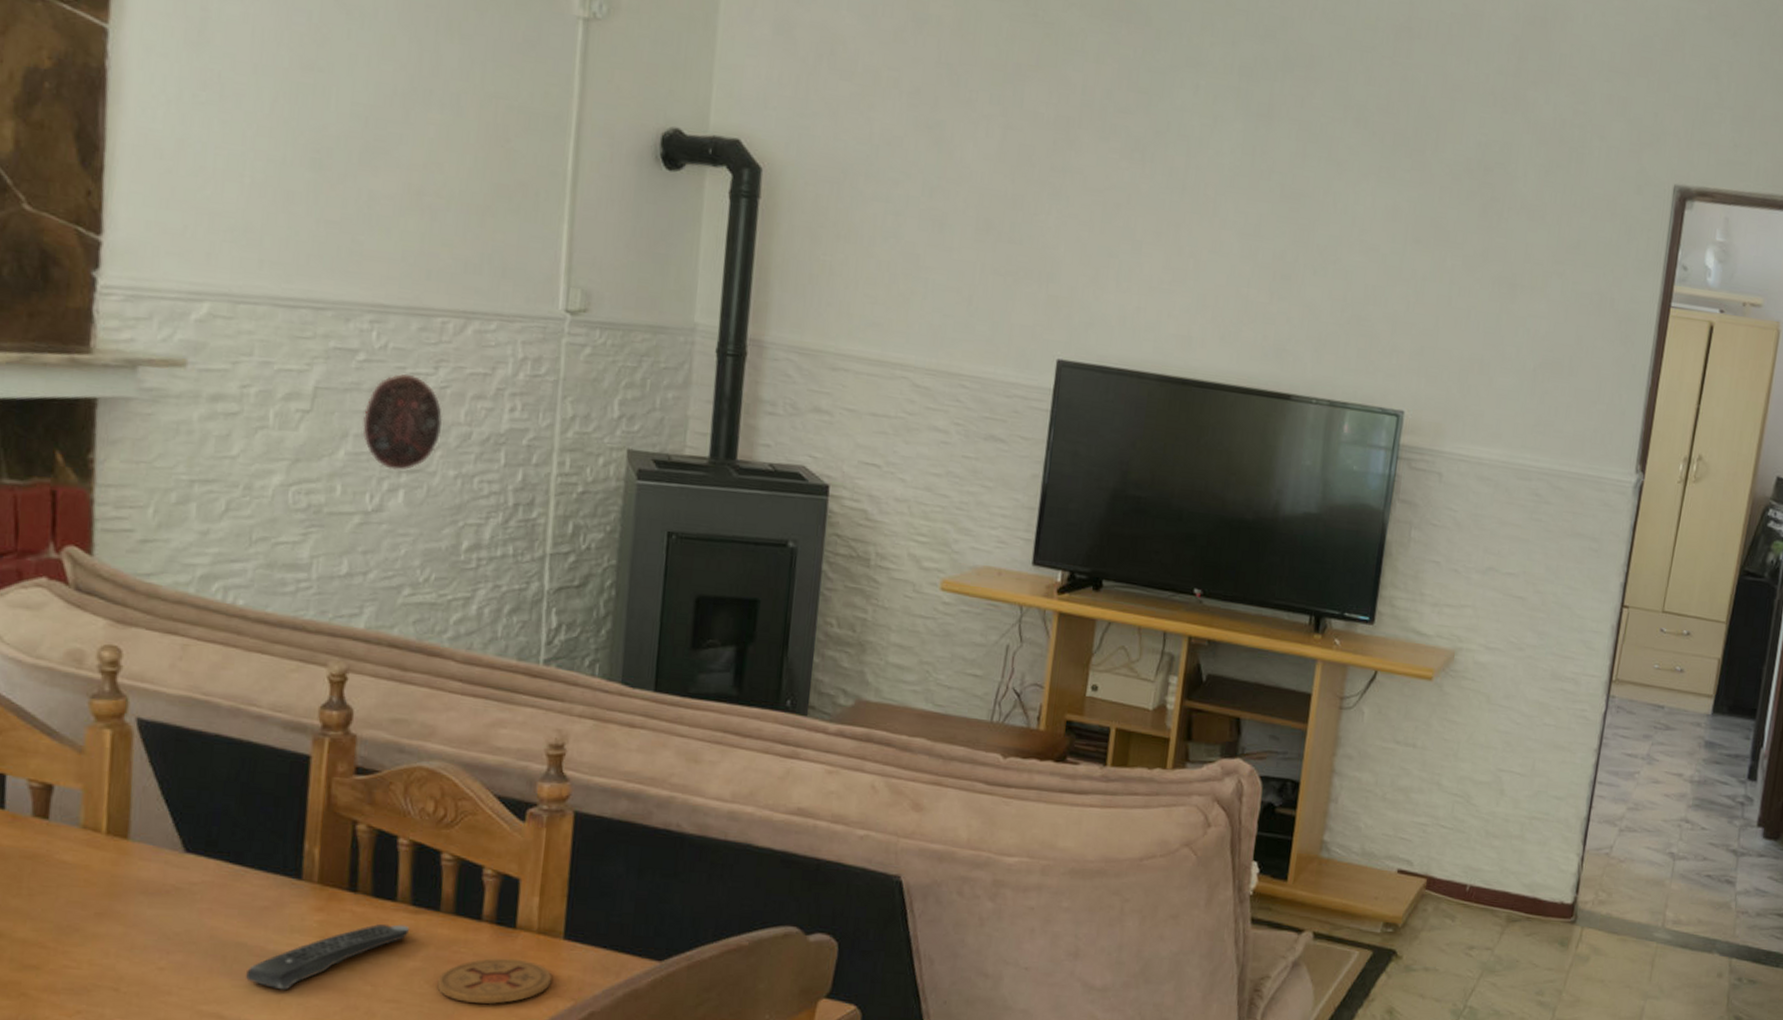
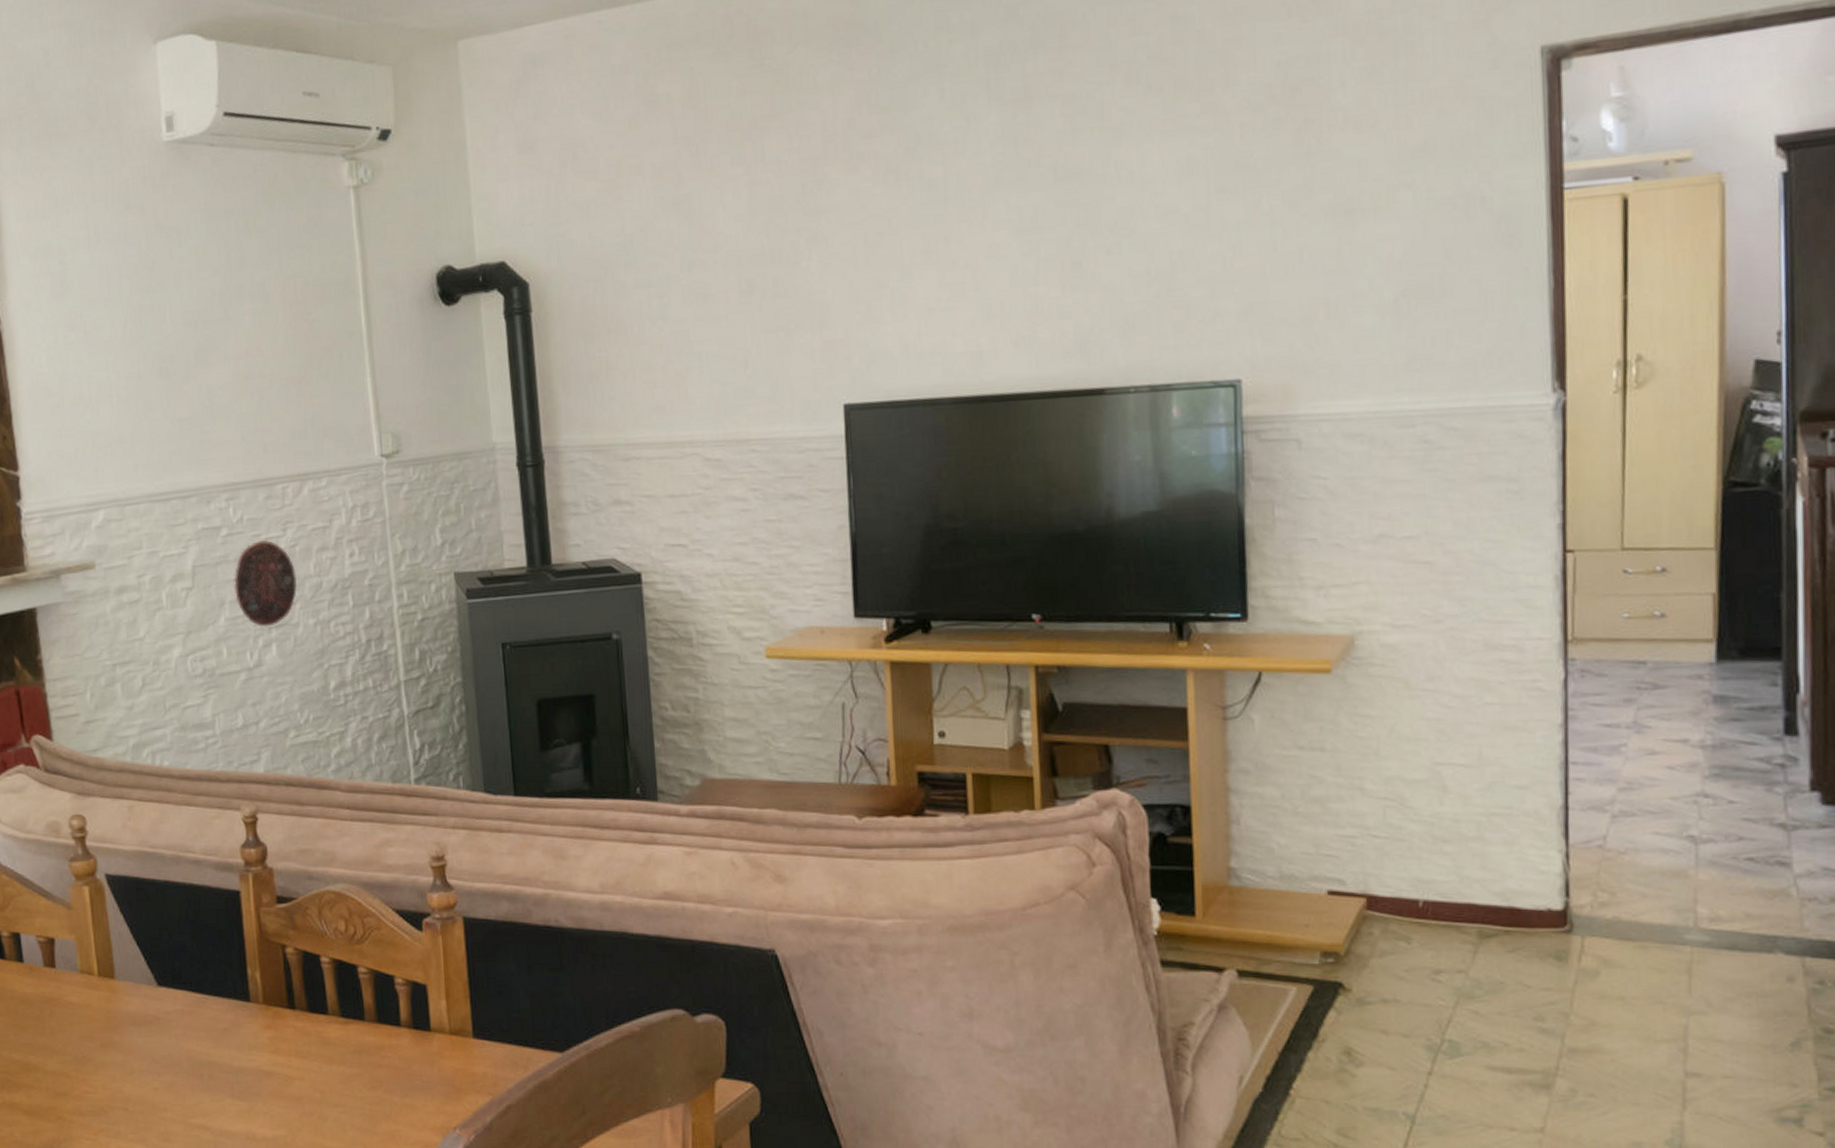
remote control: present [246,924,409,991] -> none [220,1035,342,1102]
coaster: present [437,958,551,1004] -> none [373,1059,468,1103]

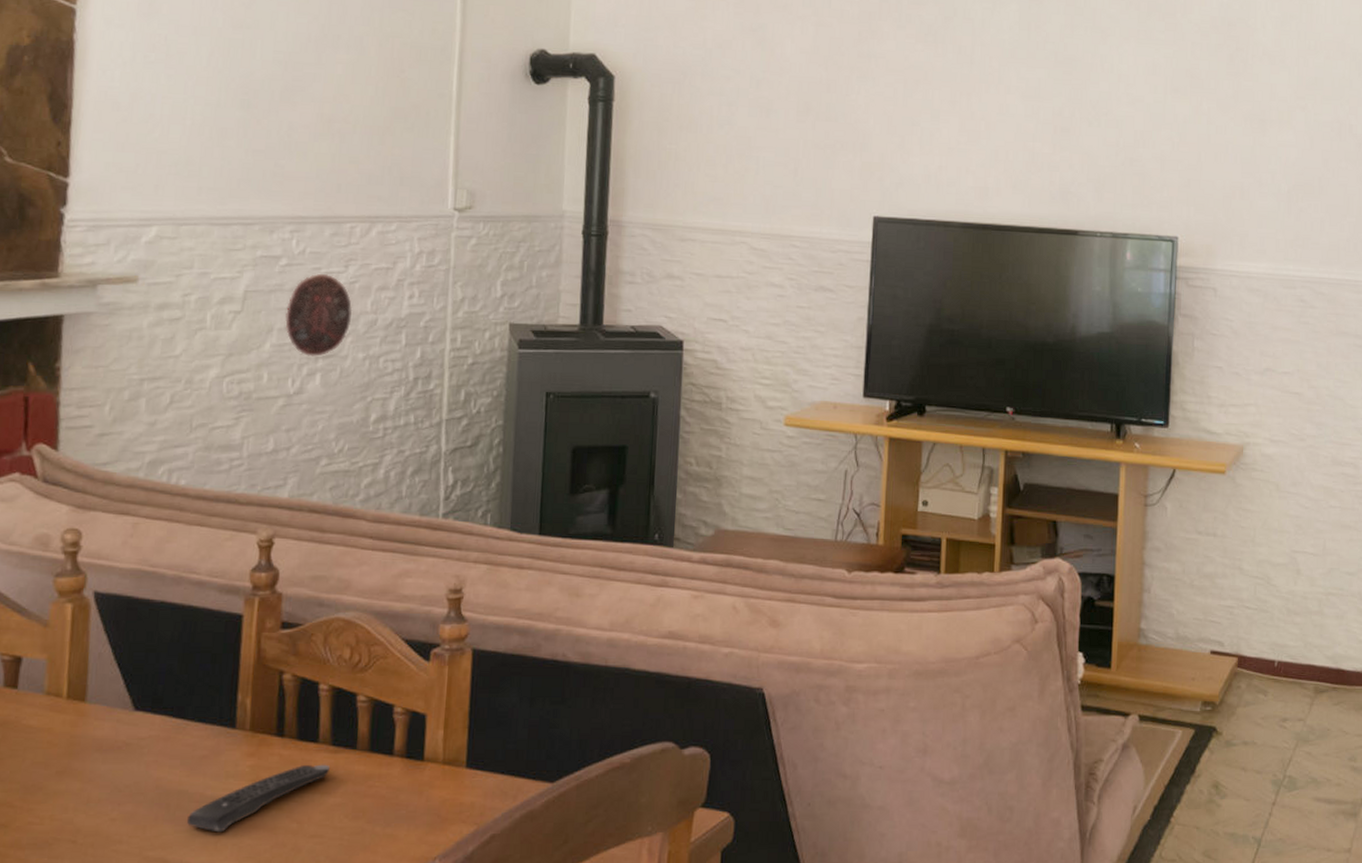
remote control: none [220,1035,342,1102] -> present [187,764,330,833]

